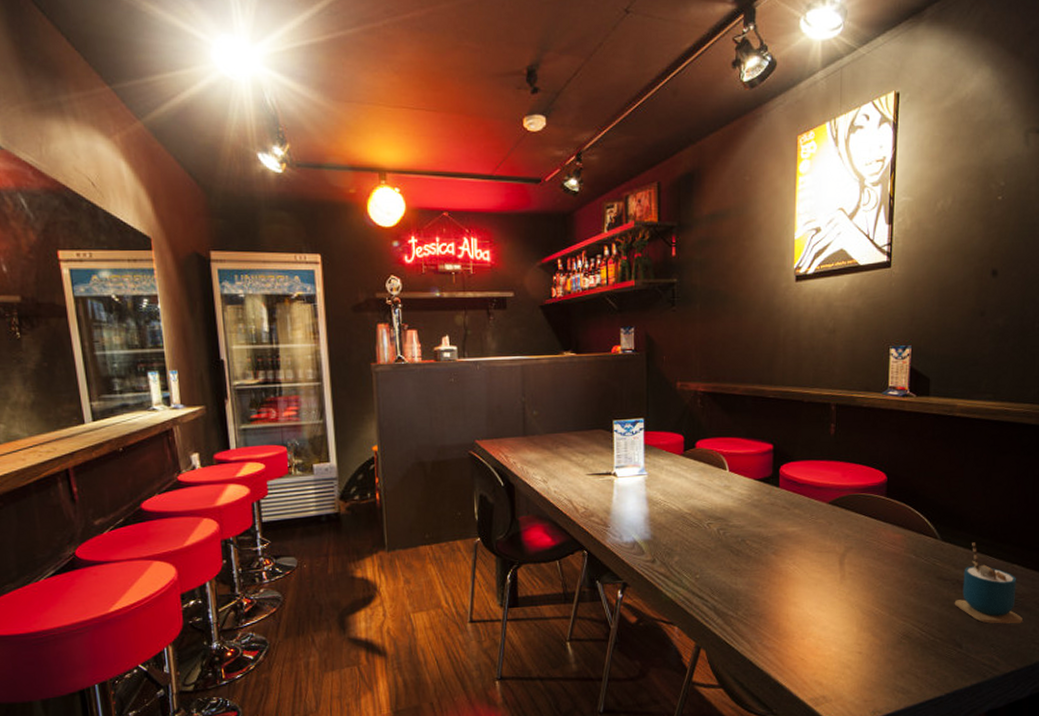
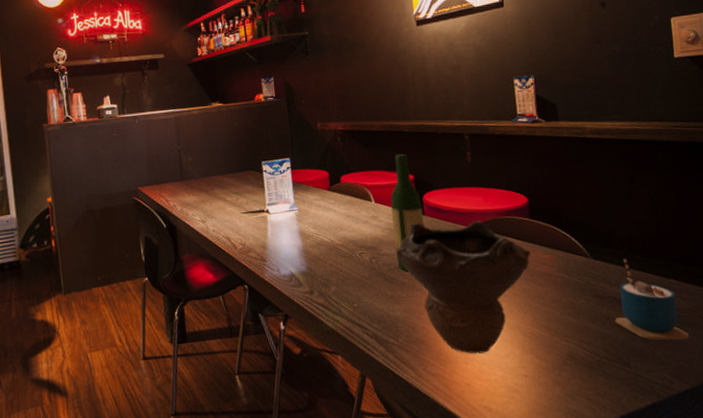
wine bottle: none [745,421,778,545] -> present [390,154,424,272]
decorative bowl: none [746,495,882,630] -> present [396,220,531,354]

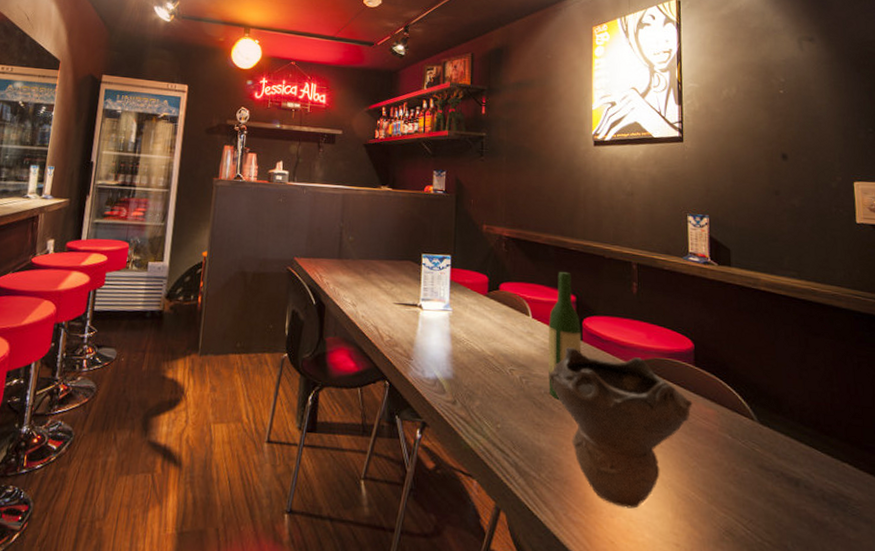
cup: present [614,259,689,341] -> none [780,430,864,537]

